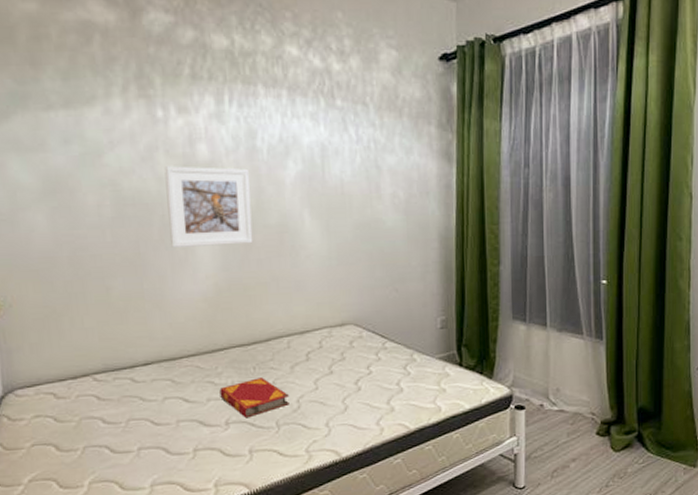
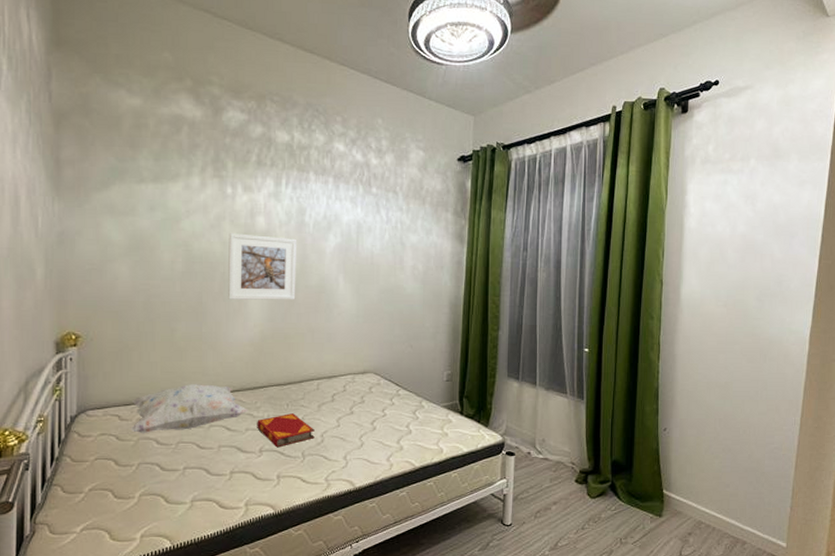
decorative pillow: none [67,350,208,413] -> present [131,384,248,434]

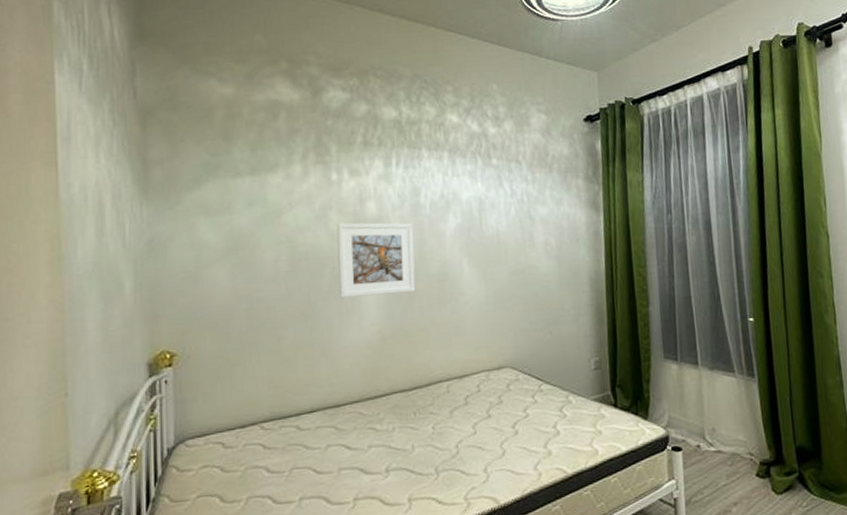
decorative pillow: present [131,384,248,434] -> none [236,397,370,462]
hardback book: present [257,413,315,448] -> none [381,423,448,465]

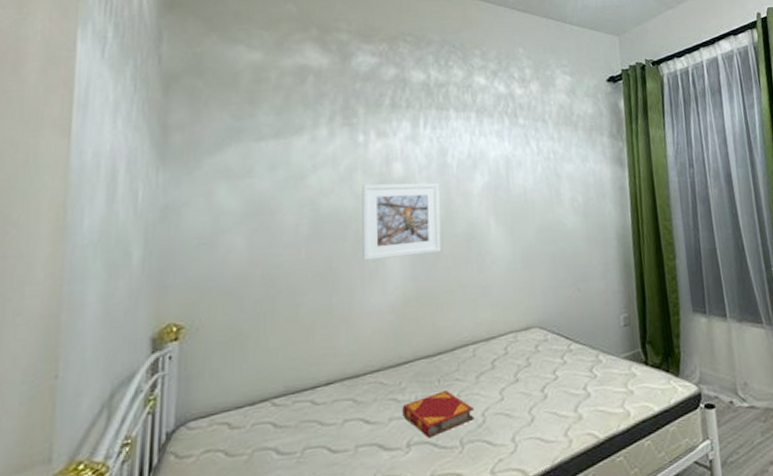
hardback book: none [381,423,448,465] -> present [402,390,474,439]

